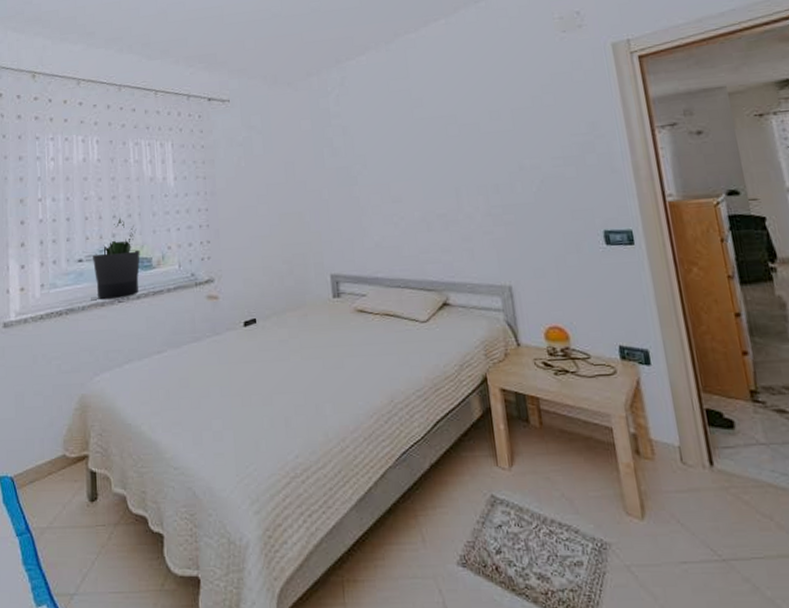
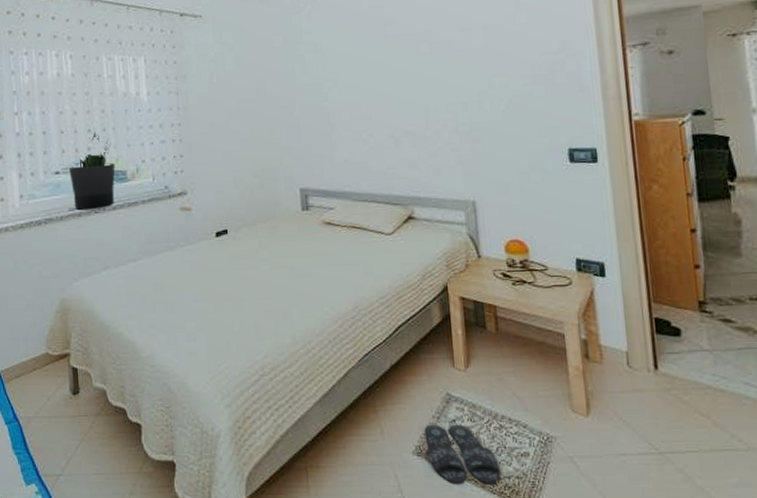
slippers: none [469,530,553,600] -> present [424,424,500,485]

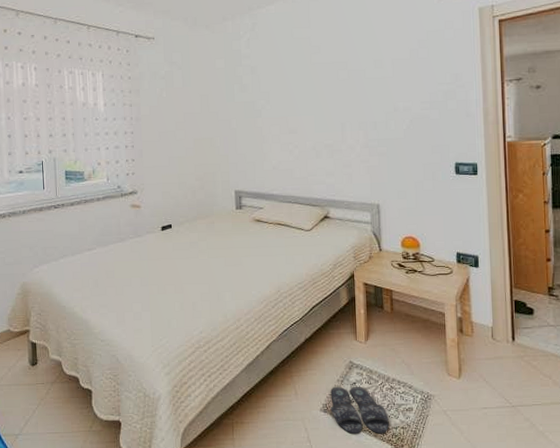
planter: present [69,131,115,211] -> none [32,136,74,206]

